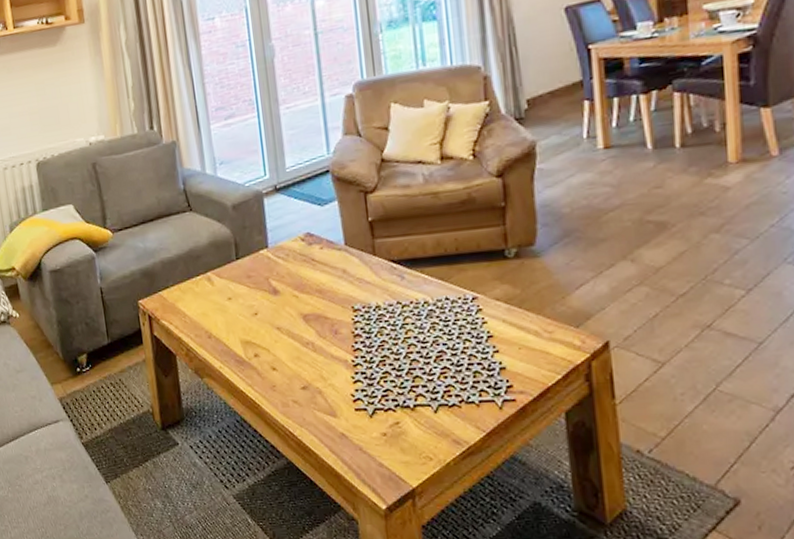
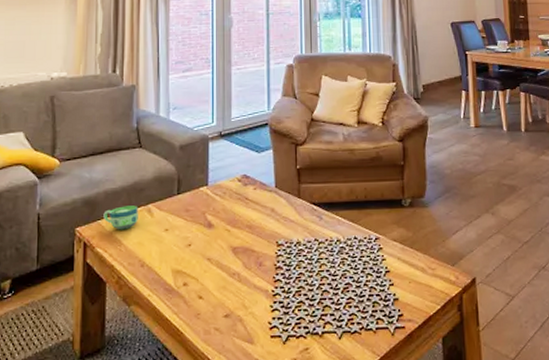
cup: none [163,274,199,301] -> present [103,205,138,230]

